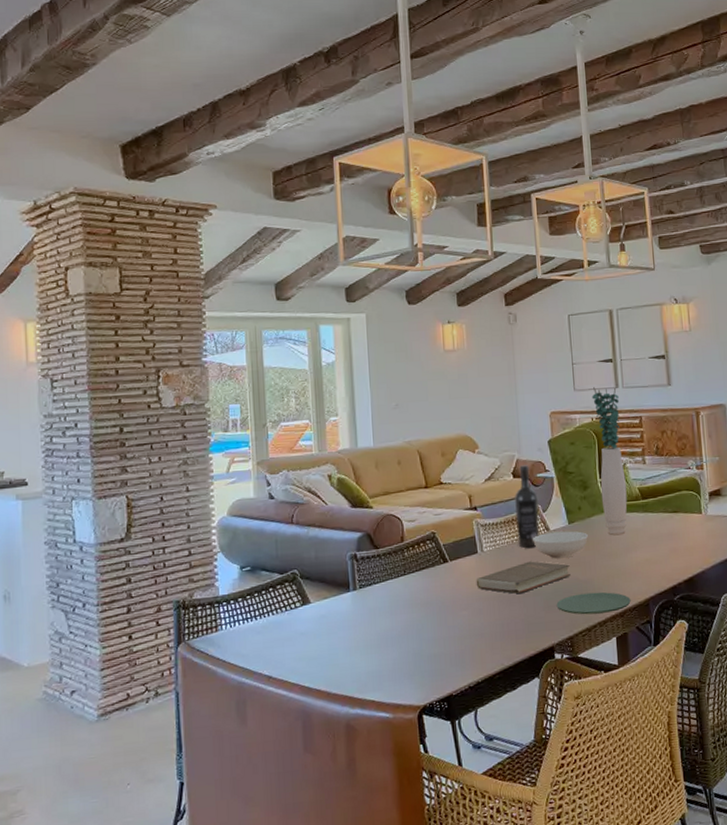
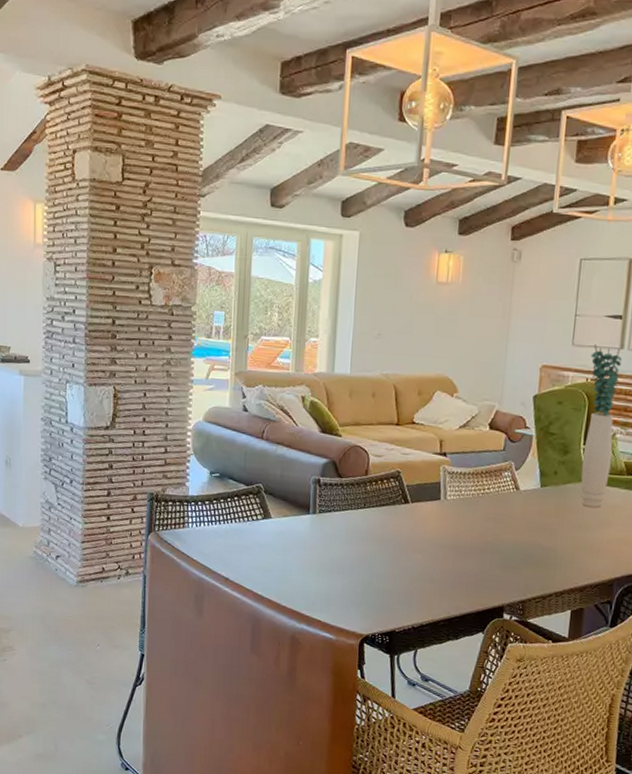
book: present [476,561,571,594] -> none [434,517,535,549]
wine bottle: present [514,465,540,548] -> none [483,417,513,504]
bowl: present [533,531,589,559] -> none [499,492,561,522]
plate: present [556,592,631,615] -> none [513,559,594,585]

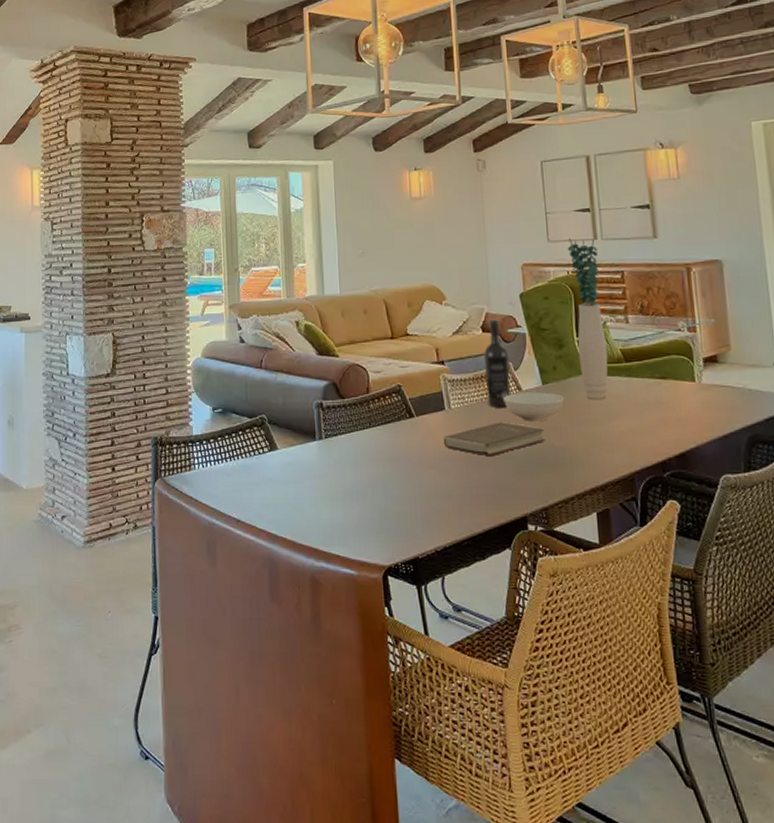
book: none [434,517,535,549] -> present [443,422,545,457]
wine bottle: none [483,417,513,504] -> present [483,319,511,407]
bowl: none [499,492,561,522] -> present [503,392,565,421]

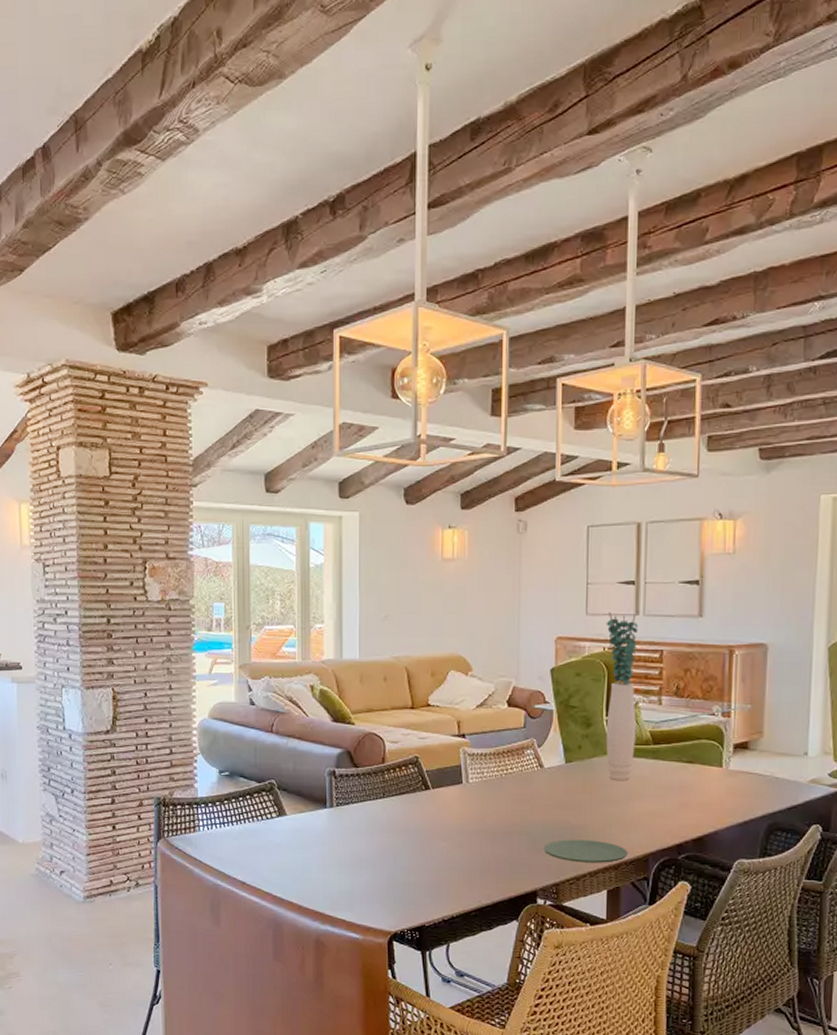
book: present [443,422,545,457] -> none [458,798,563,832]
wine bottle: present [483,319,511,407] -> none [506,694,533,784]
bowl: present [503,392,565,421] -> none [524,770,587,799]
plate: none [529,461,613,485] -> present [543,839,628,863]

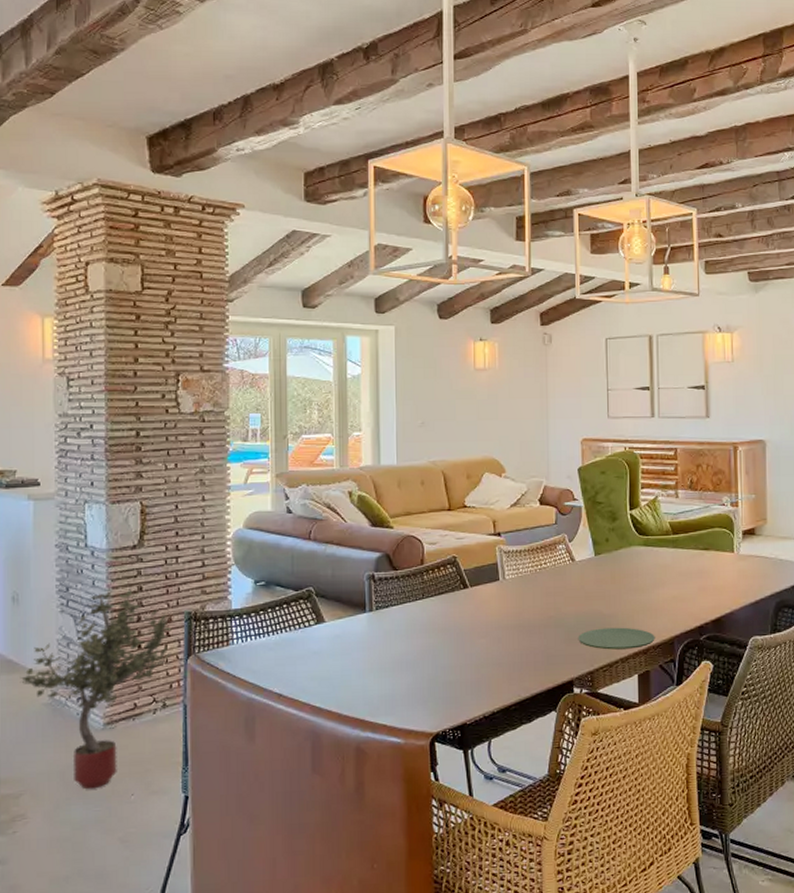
potted tree: none [10,772,143,955] -> present [19,589,172,788]
vase: present [605,612,638,781] -> none [626,415,657,570]

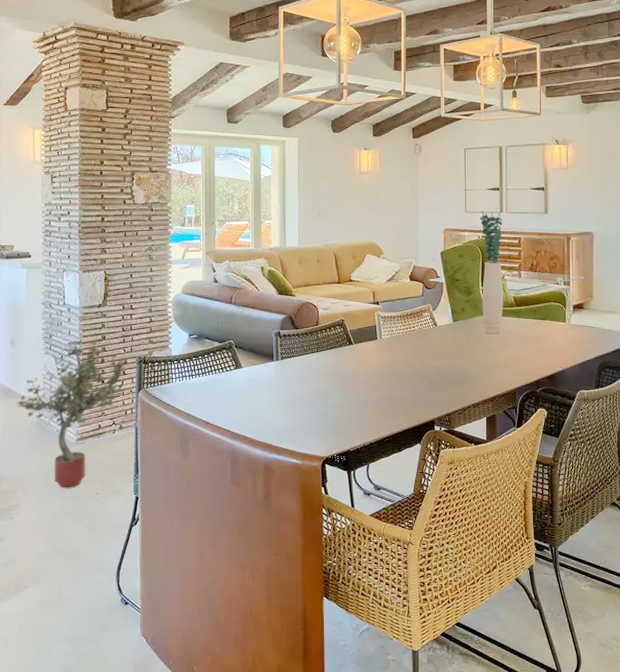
plate: present [578,627,655,650] -> none [439,379,501,397]
vase: none [626,415,657,570] -> present [479,210,503,335]

